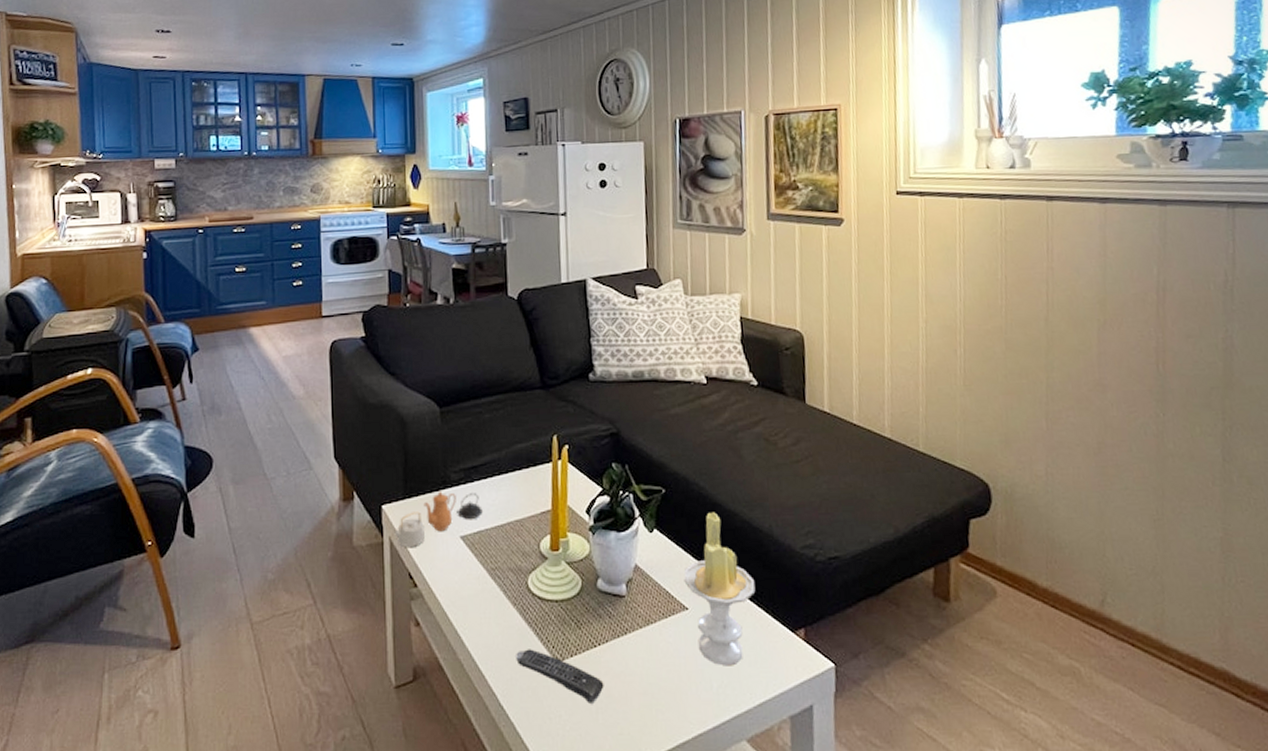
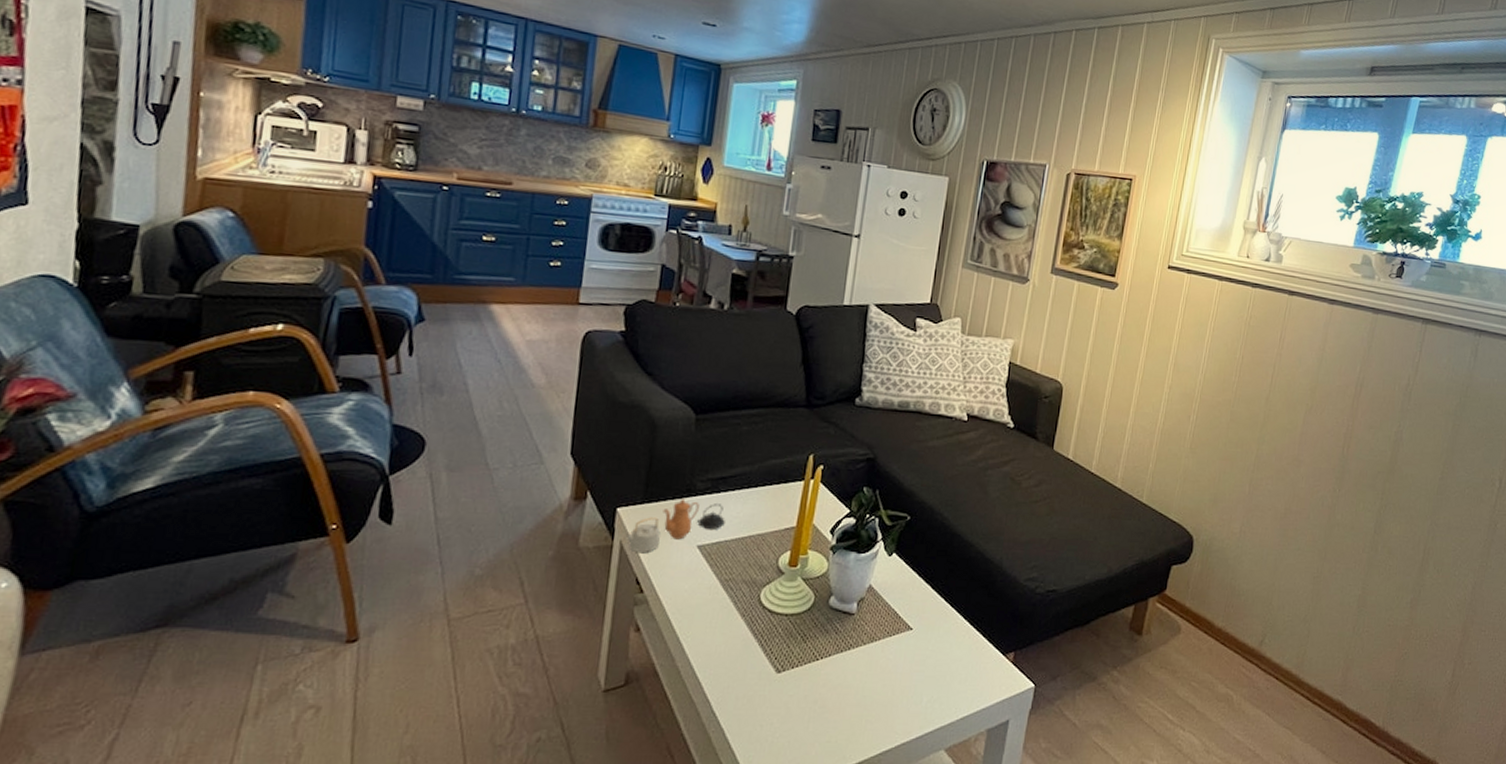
remote control: present [516,649,604,703] -> none [736,659,820,713]
candle: present [683,512,756,666] -> none [913,541,978,683]

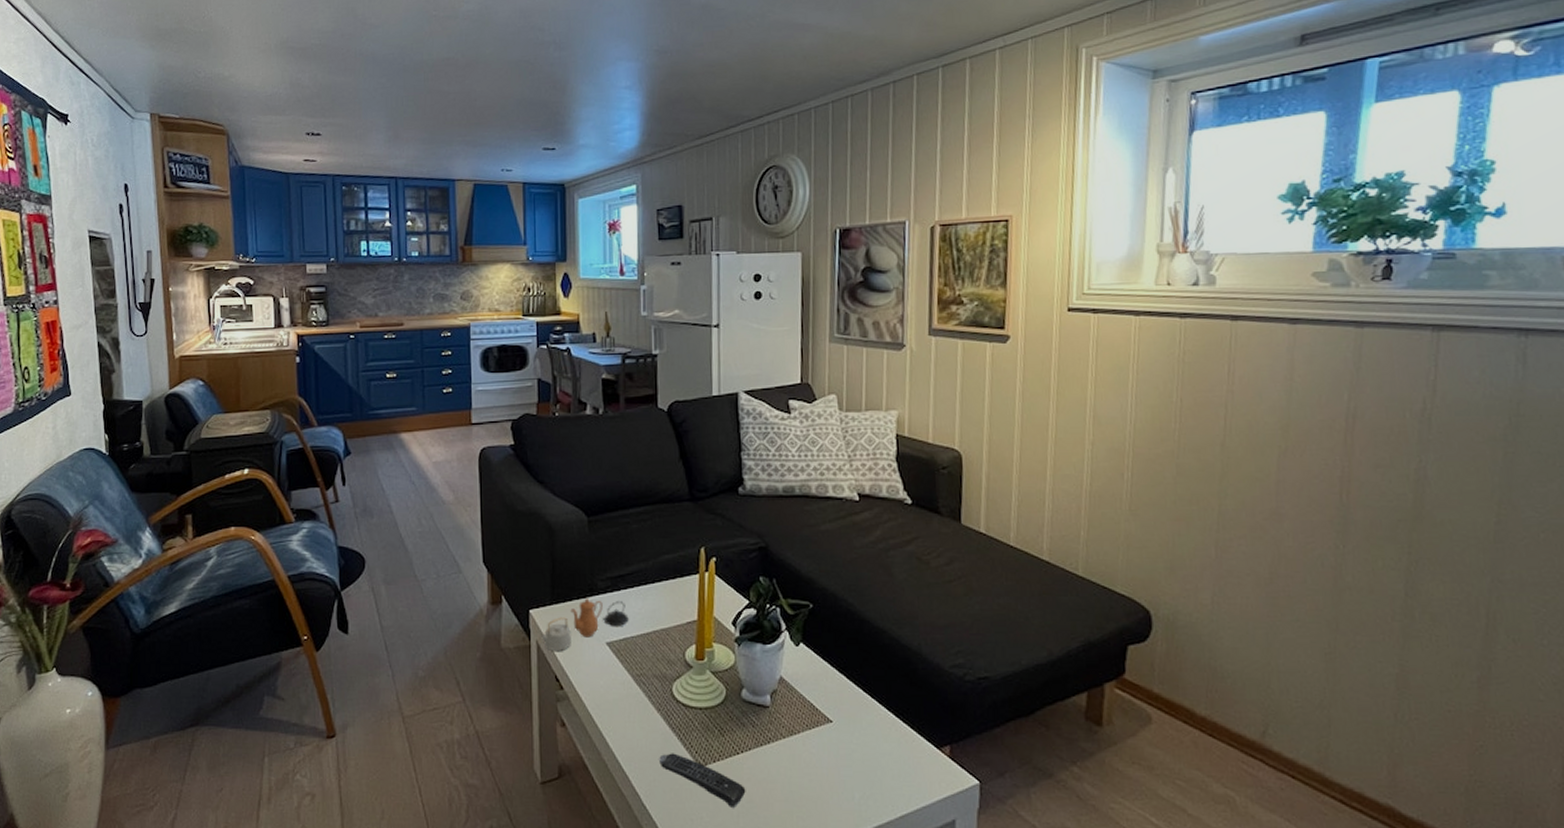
remote control: none [736,659,820,713] -> present [659,753,746,807]

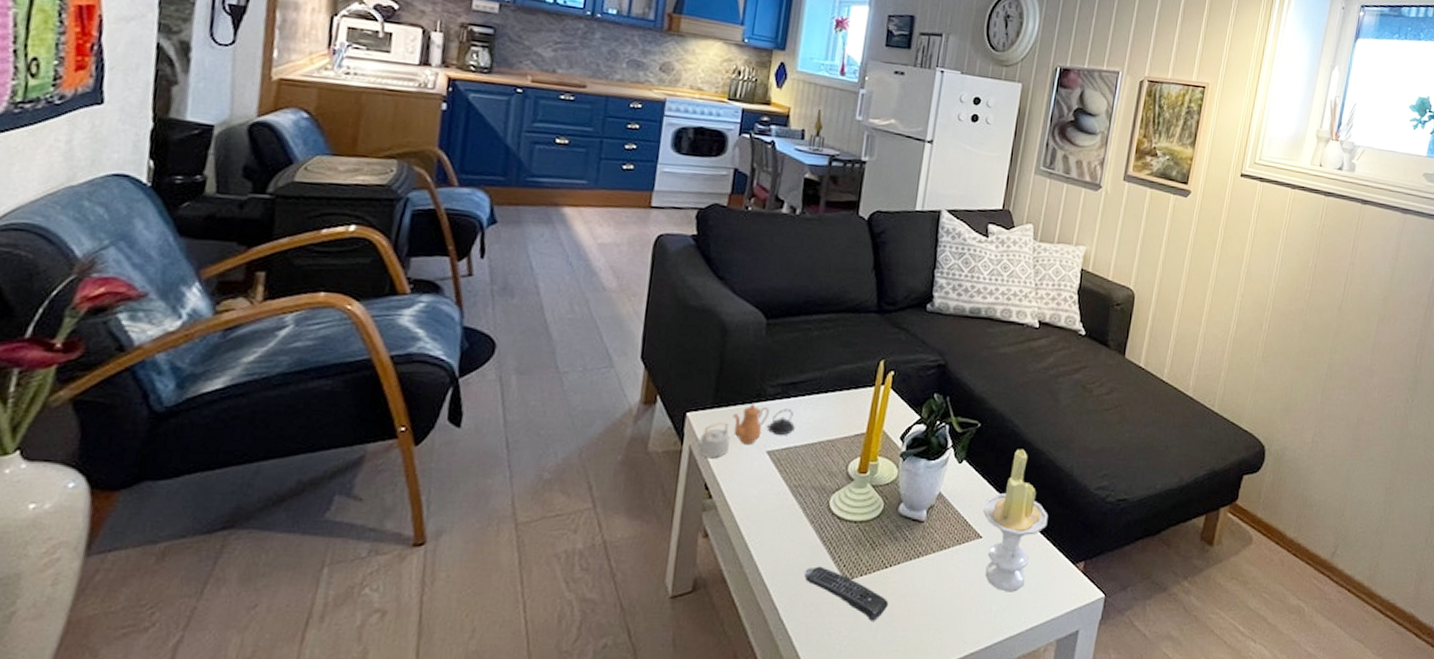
candle: none [829,628,902,779] -> present [983,449,1049,592]

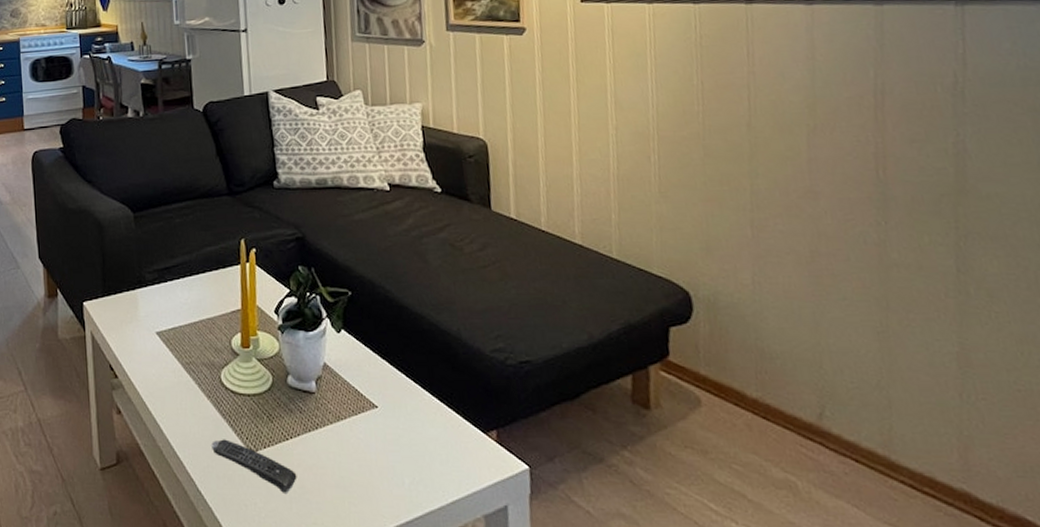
teapot: present [694,404,795,458] -> none [94,290,176,341]
candle: present [983,449,1049,592] -> none [372,314,445,464]

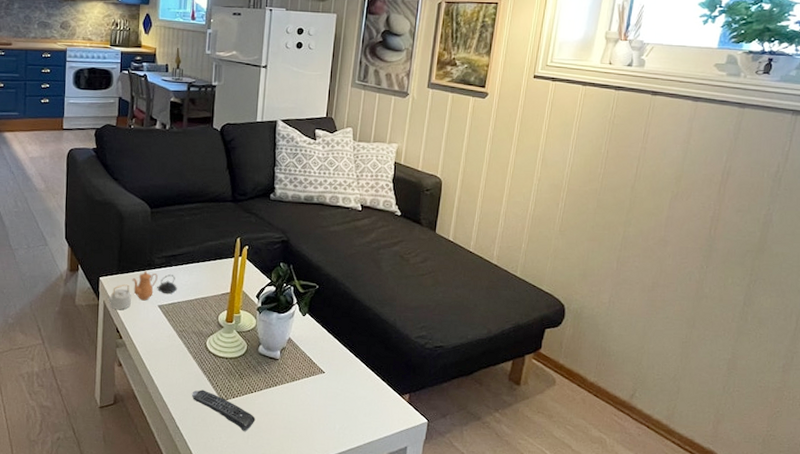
teapot: none [94,290,176,341] -> present [107,271,177,310]

